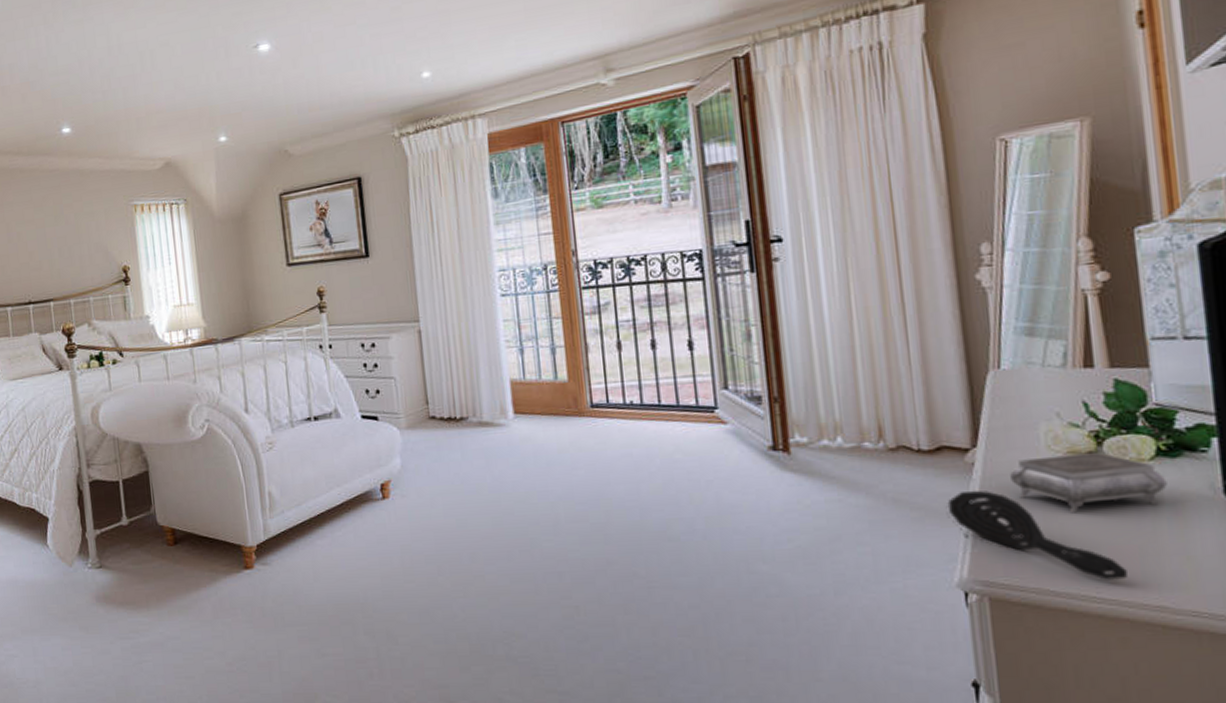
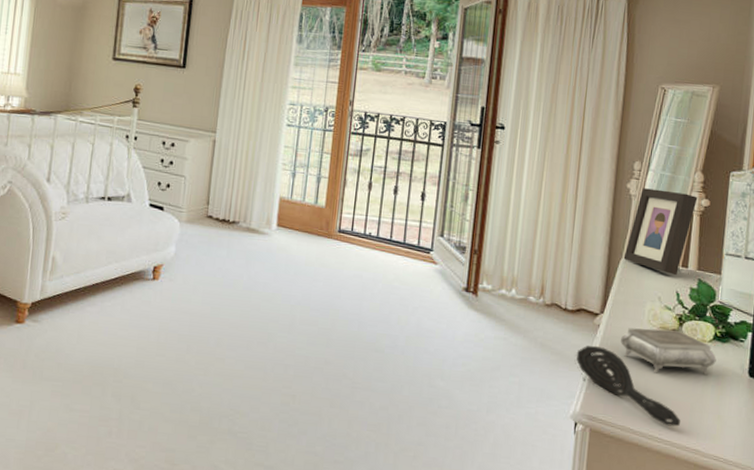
picture frame: none [990,269,1090,380] -> present [623,188,698,275]

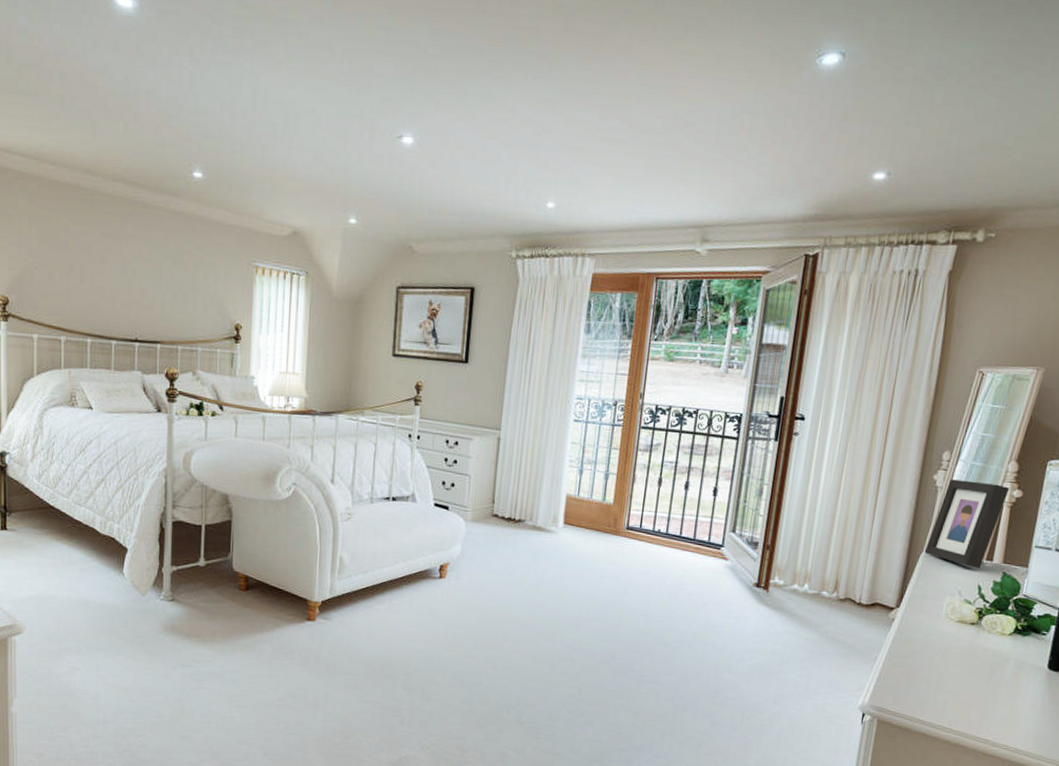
hairbrush: present [574,345,680,427] -> none [865,639,972,718]
jewelry box: present [621,328,716,376] -> none [915,621,1015,668]

